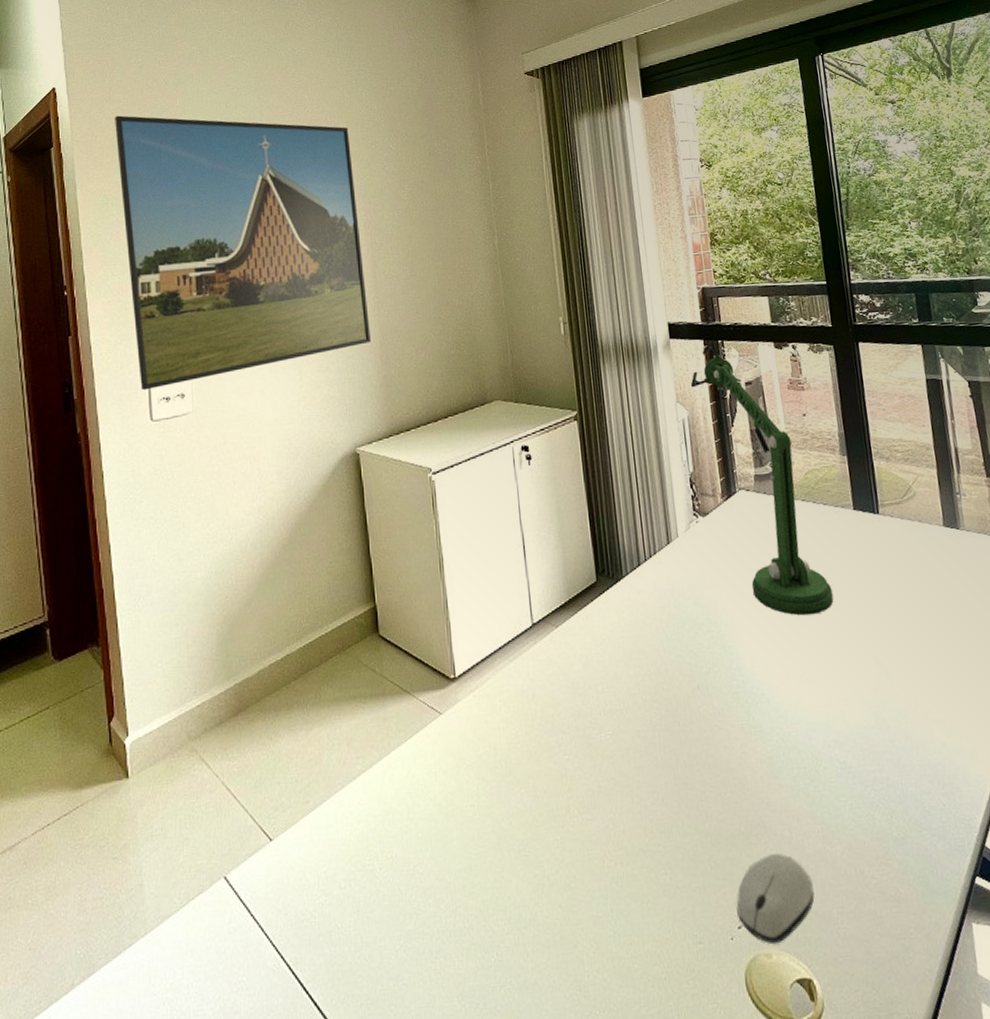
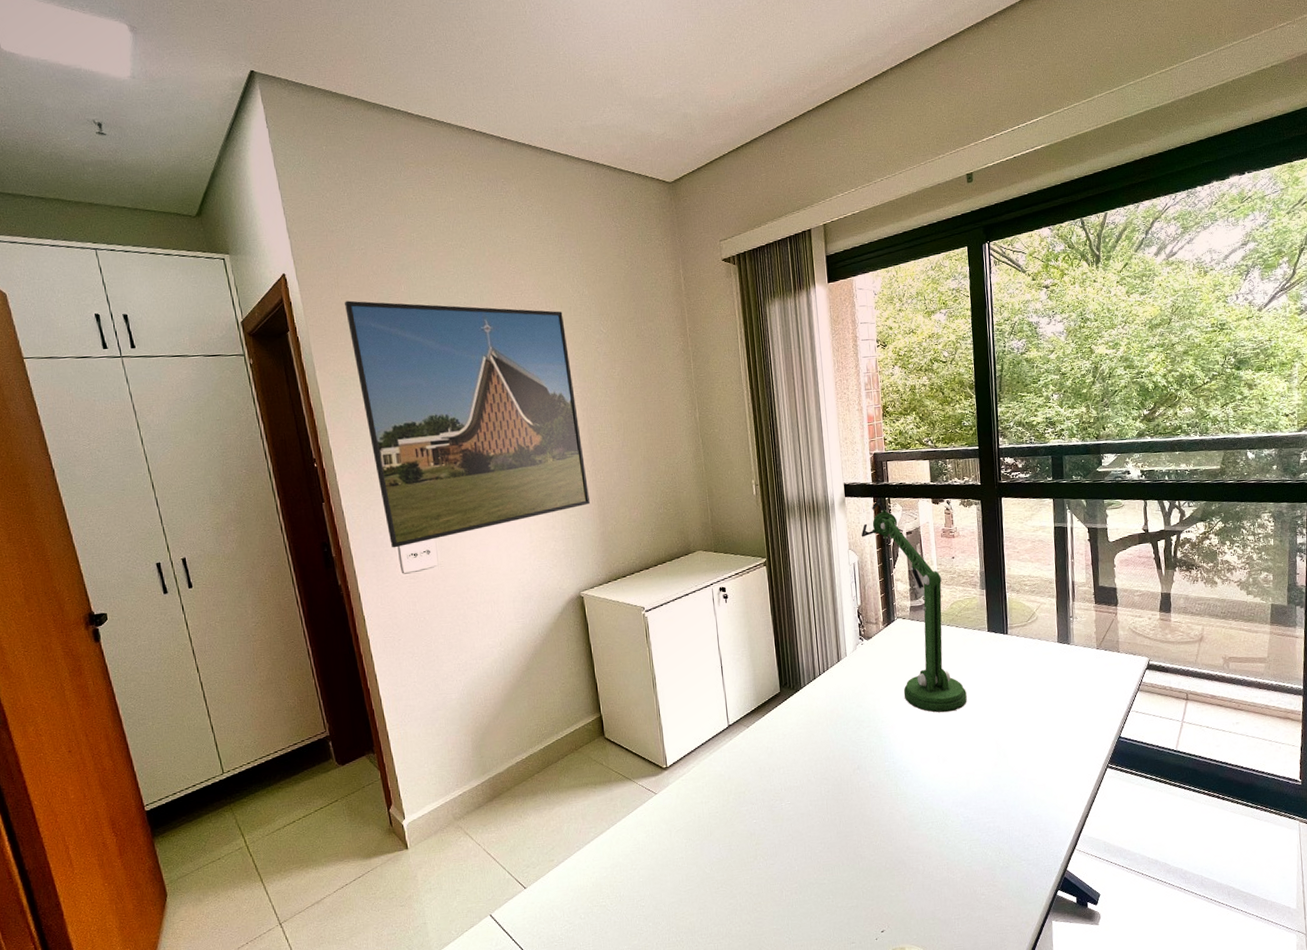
computer mouse: present [737,852,815,945] -> none [881,881,939,941]

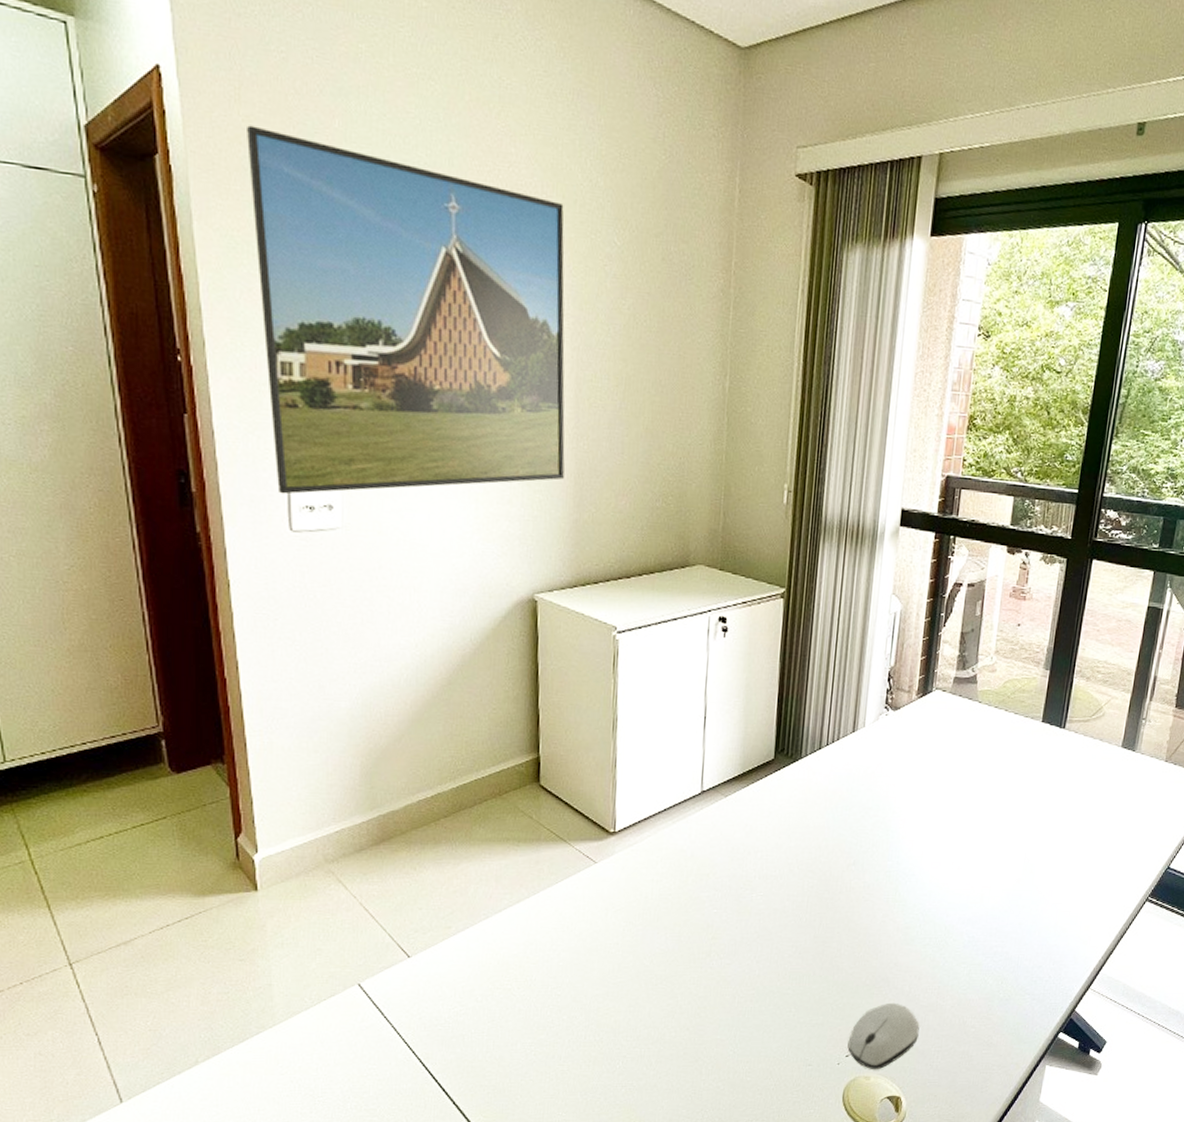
desk lamp: present [861,498,967,713] -> none [910,535,1002,812]
computer mouse: none [881,881,939,941] -> present [847,1002,919,1070]

